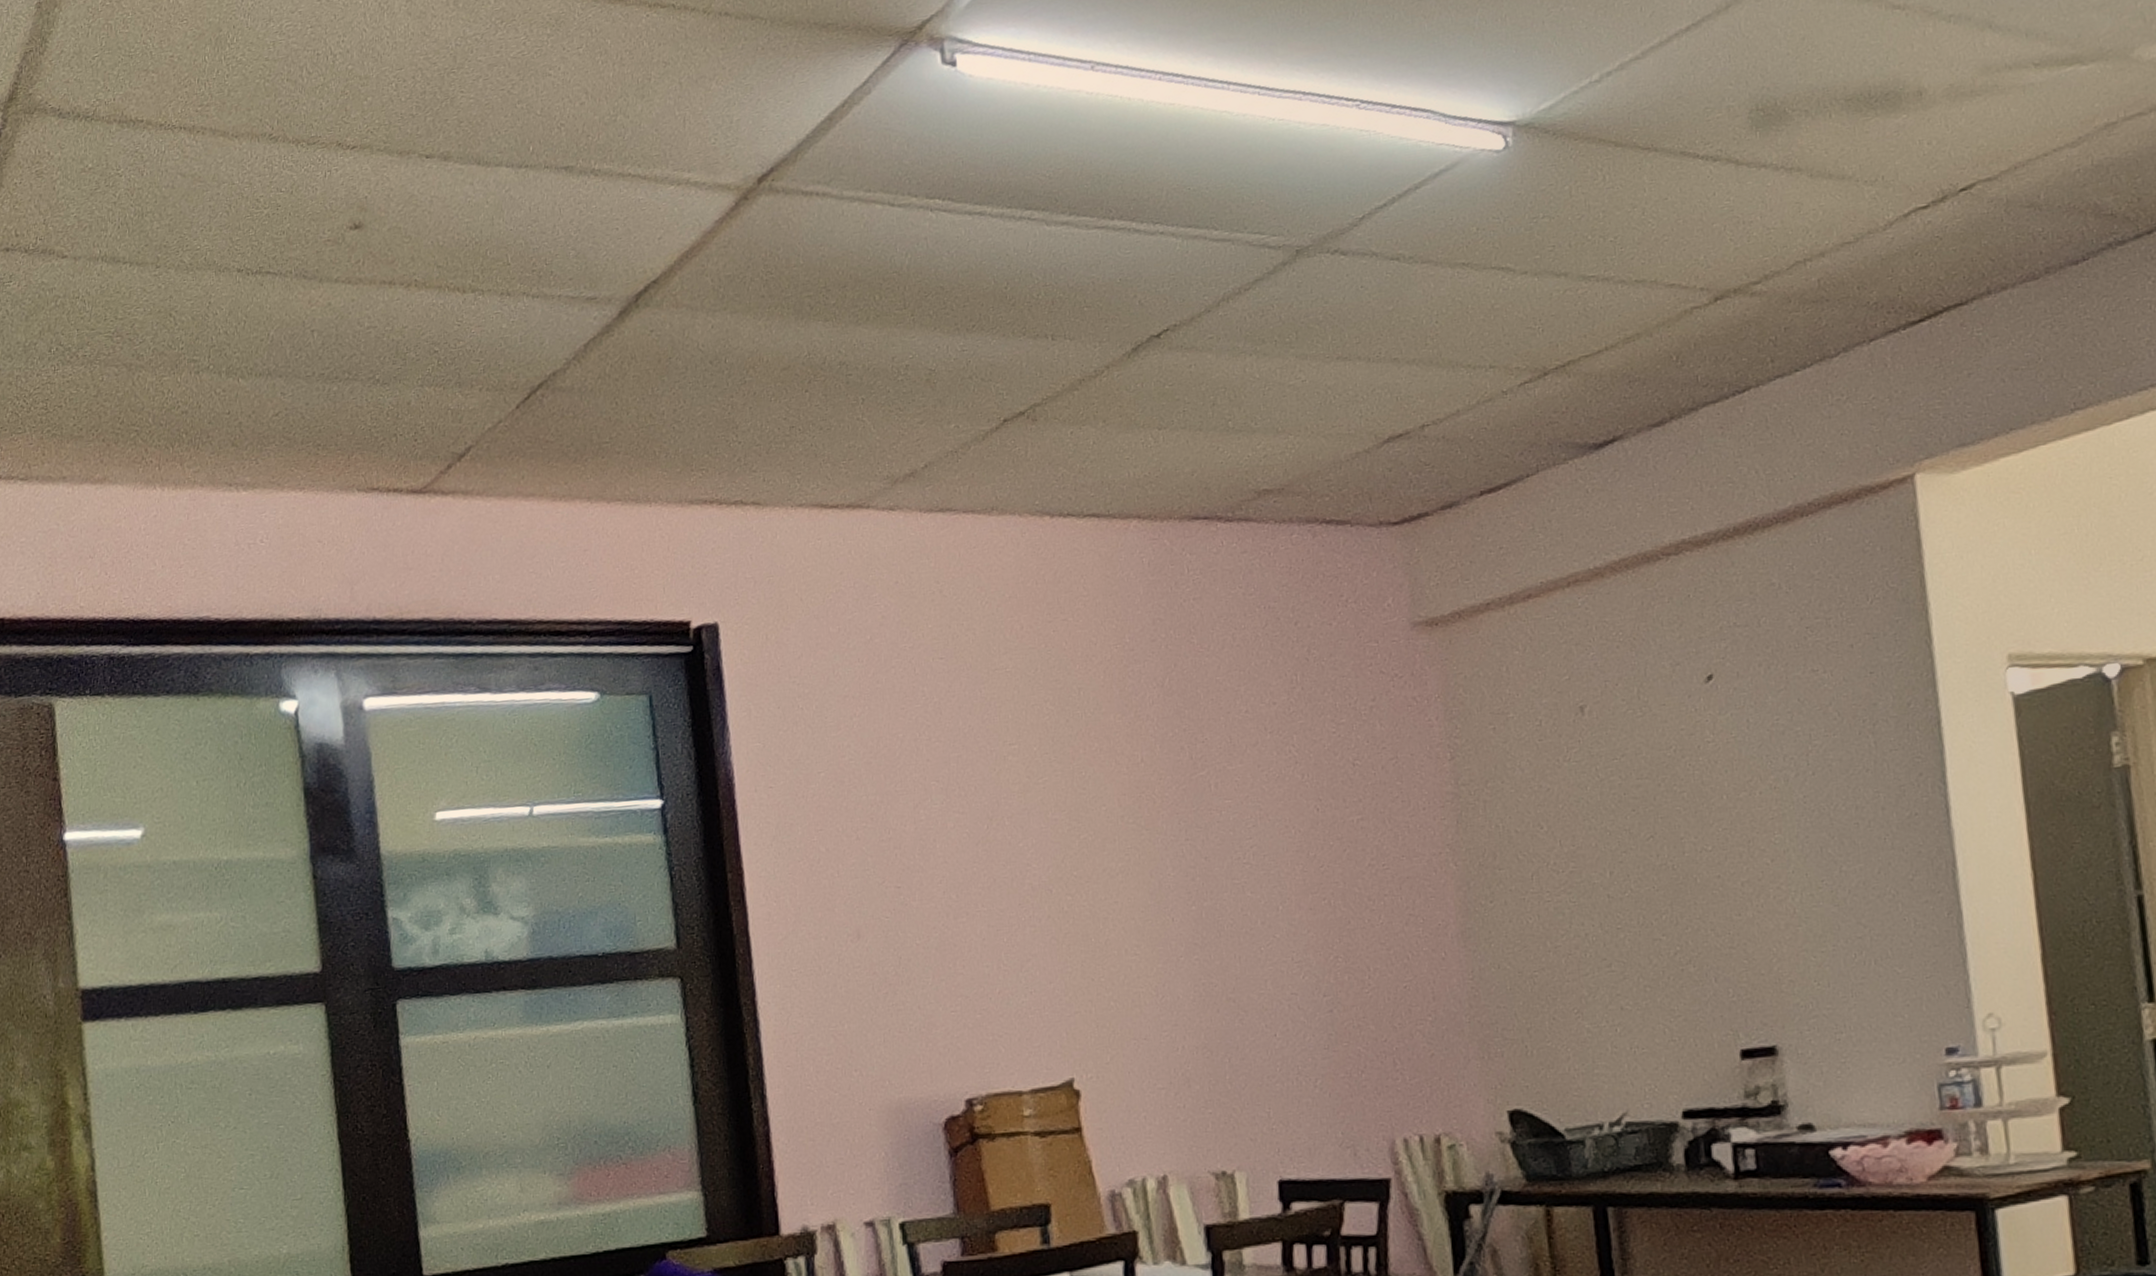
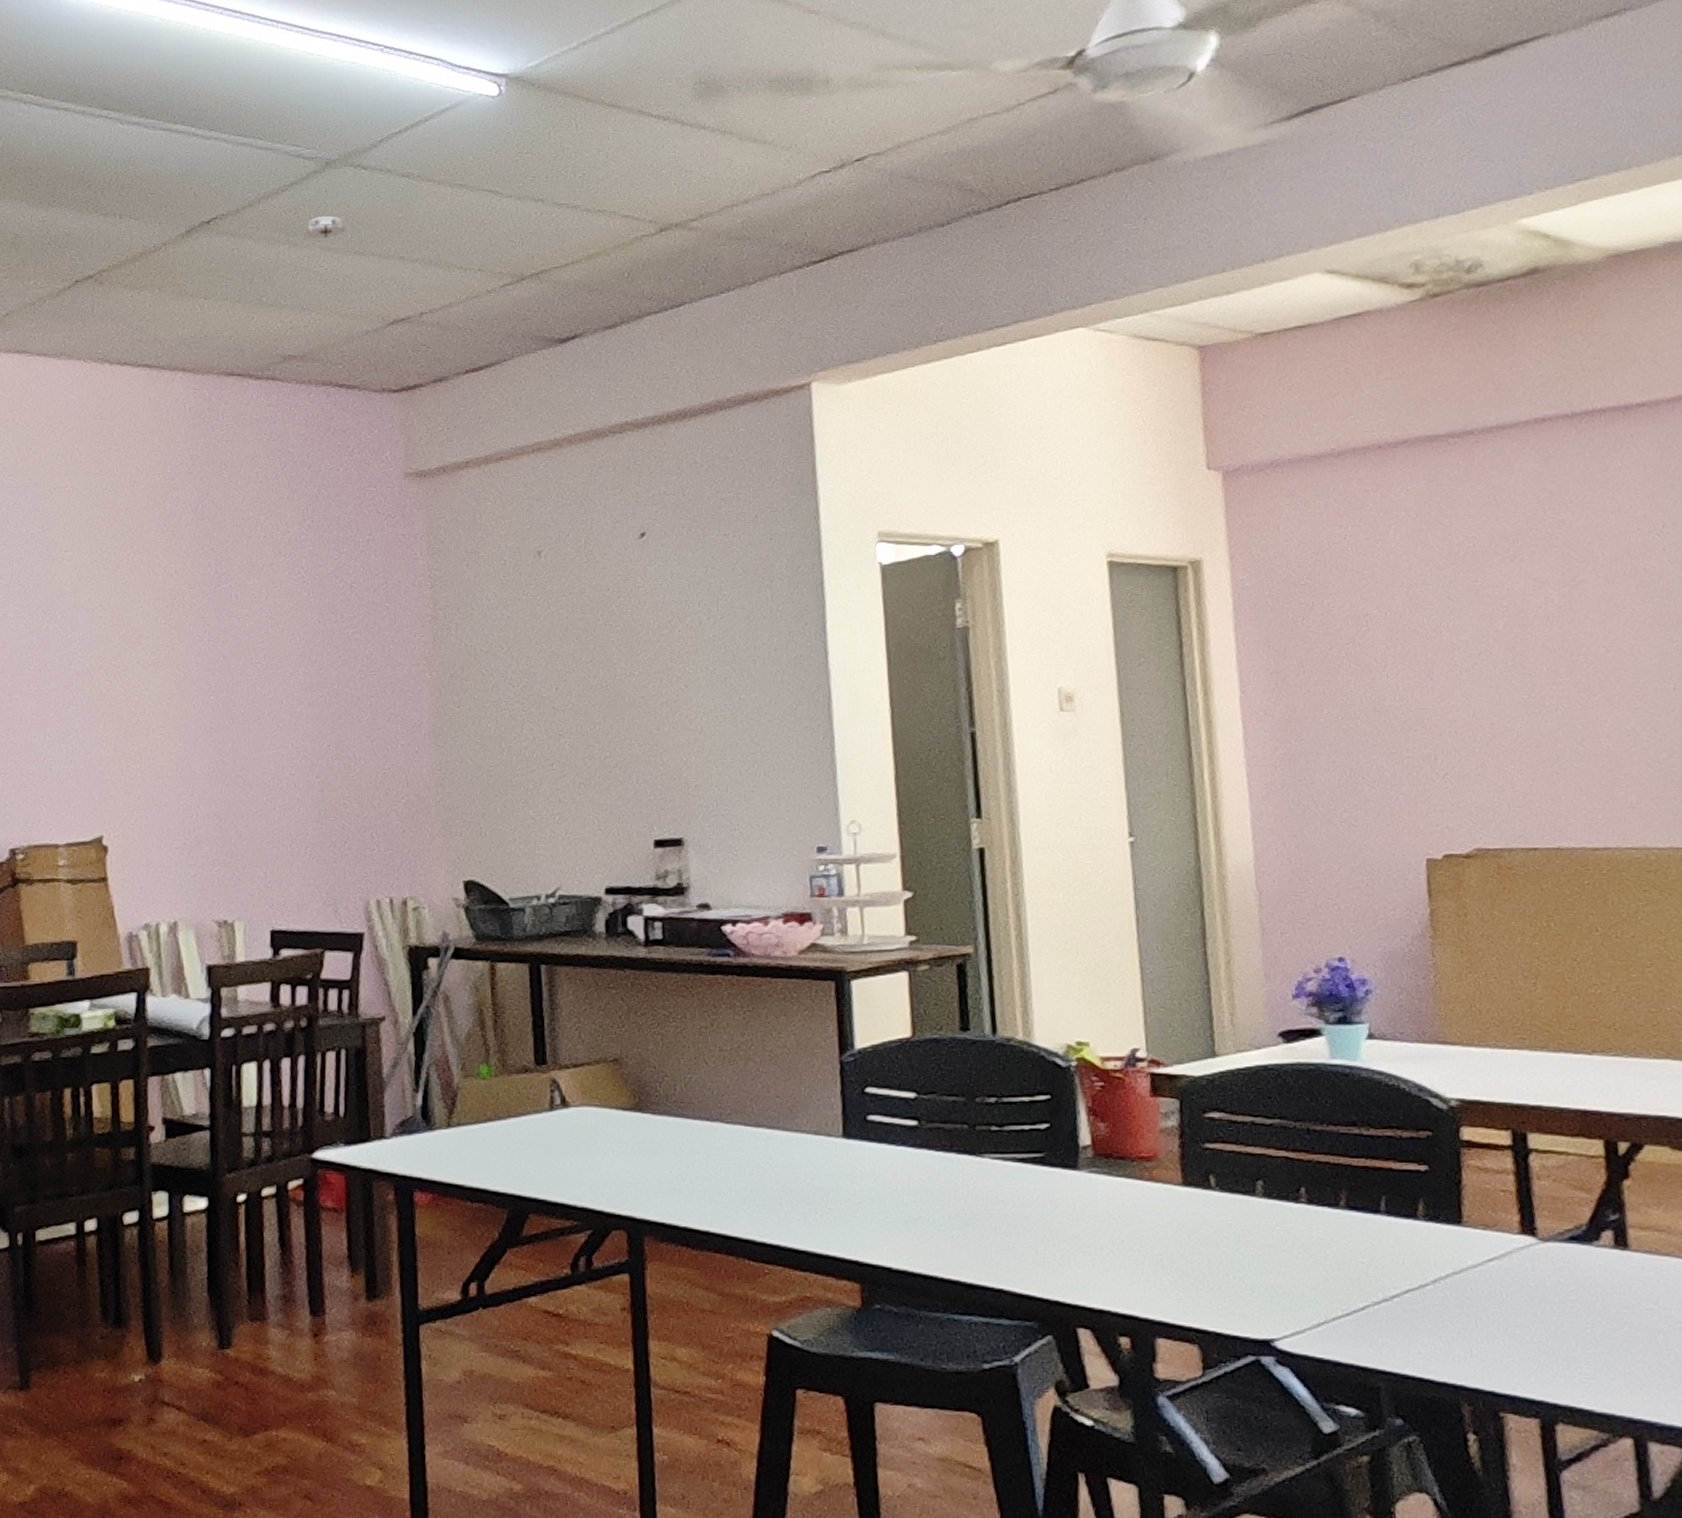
smoke detector: none [1274,315,1326,348] -> present [303,216,346,240]

